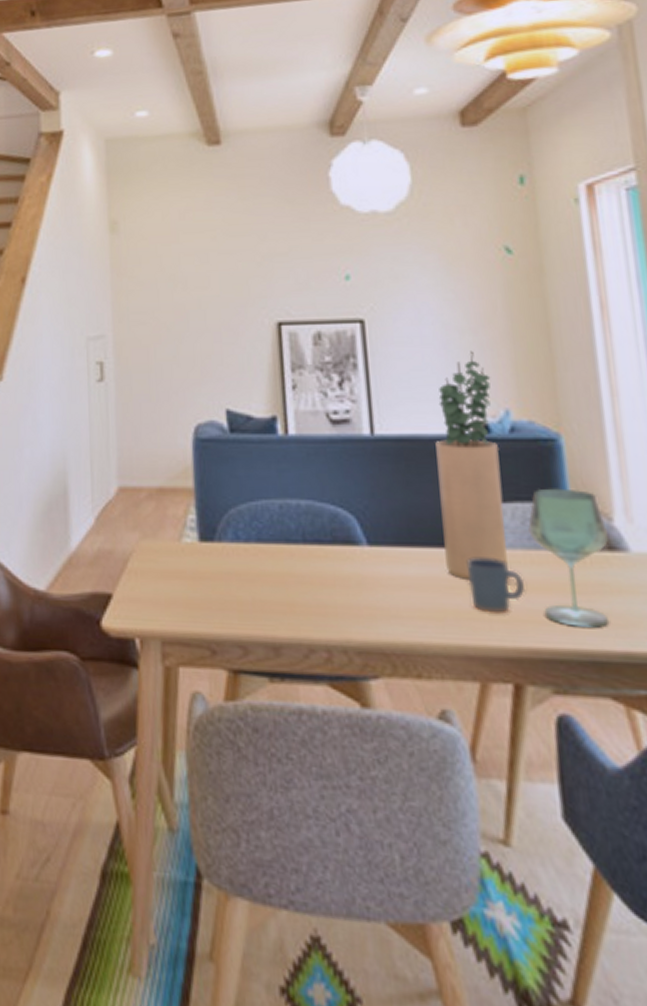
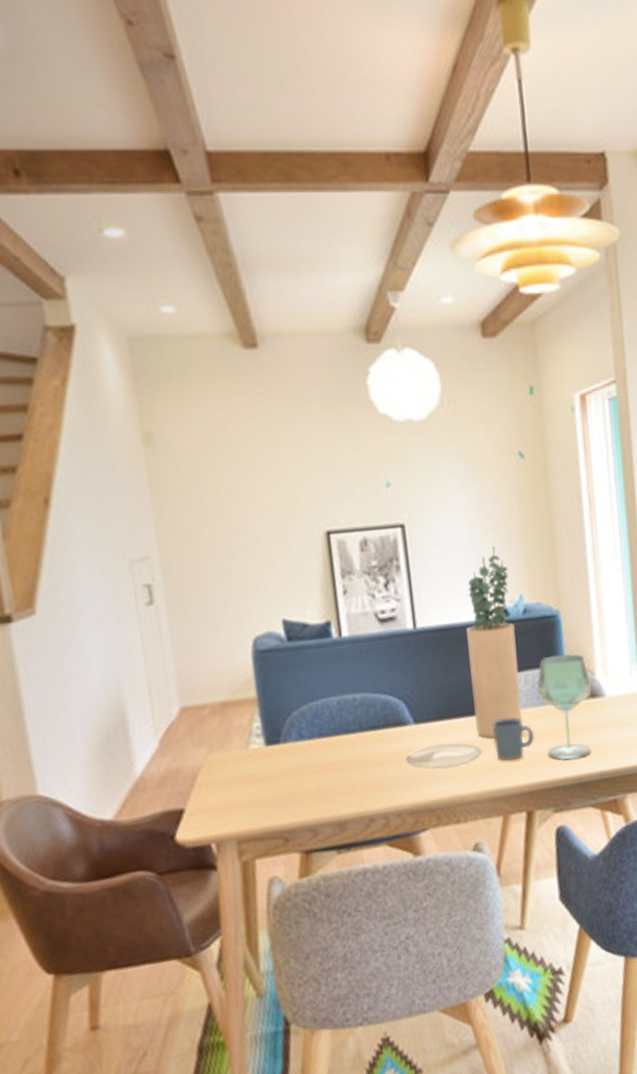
plate: none [355,575,454,606] -> present [405,743,483,769]

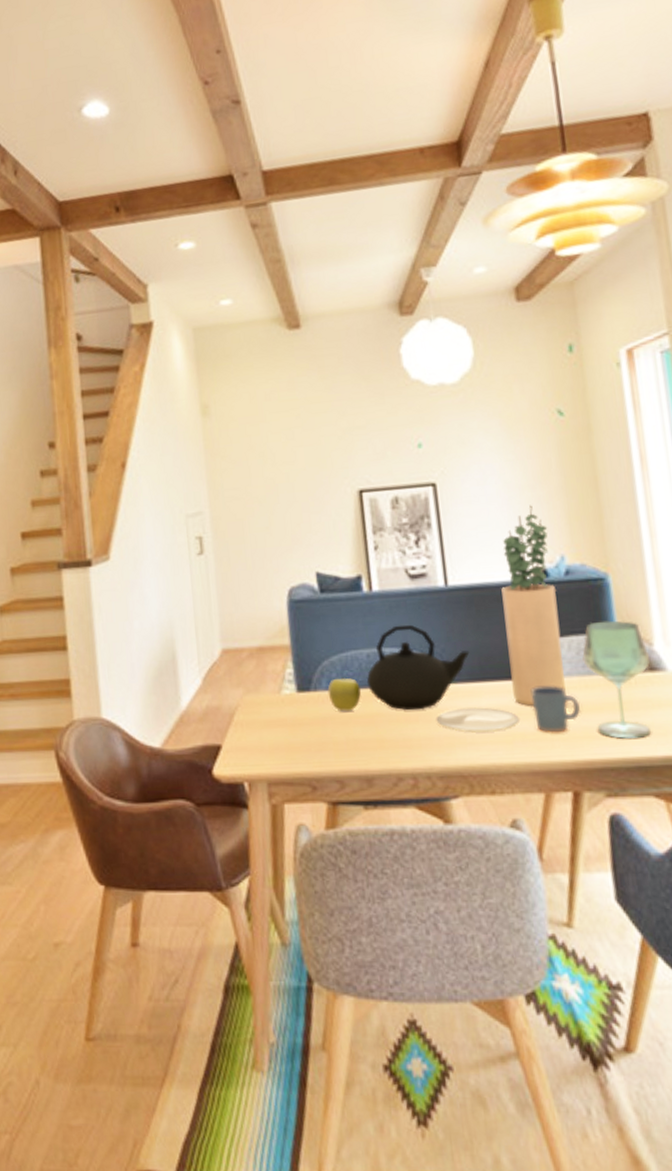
fruit: none [298,727,332,760] -> present [327,677,361,711]
teapot: none [337,668,437,753] -> present [366,624,470,710]

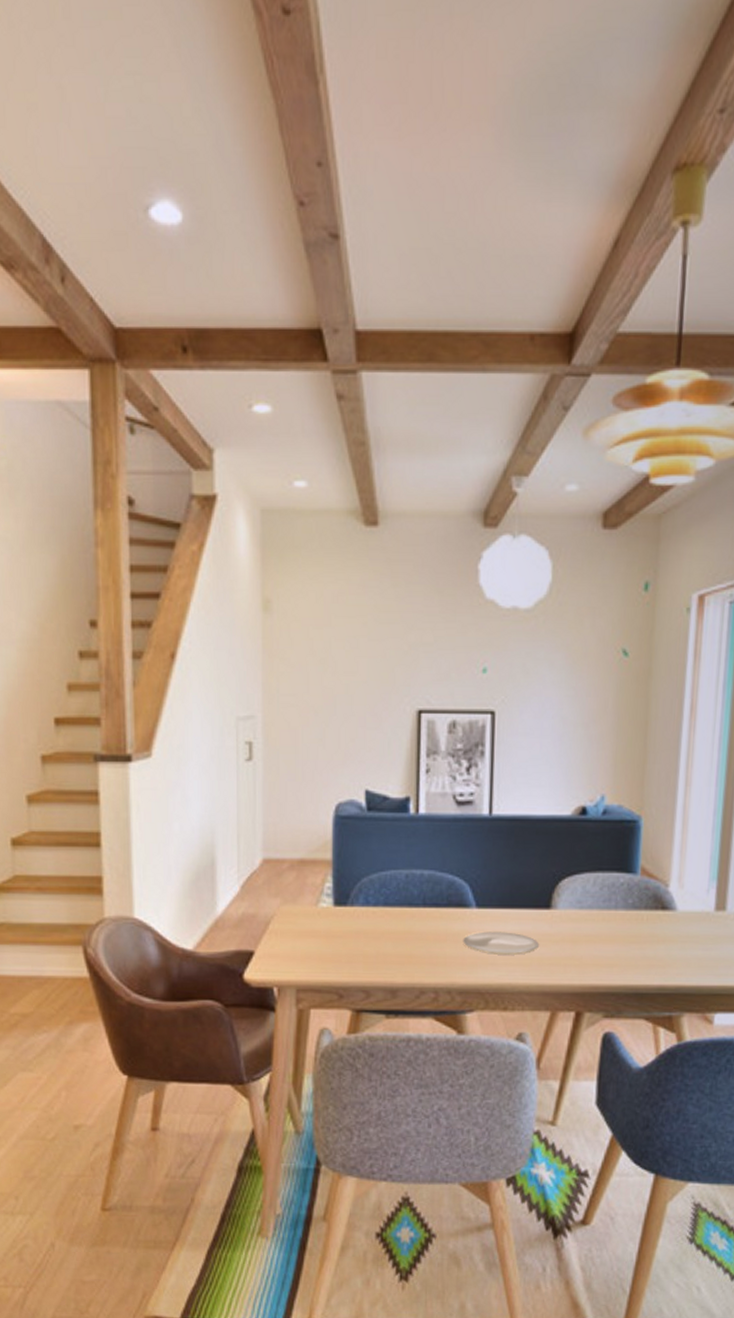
fruit: present [327,677,361,711] -> none [364,895,395,927]
teapot: present [366,624,470,710] -> none [402,849,503,931]
vase: present [501,505,566,706] -> none [537,743,594,934]
mug: present [530,685,582,733] -> none [552,916,595,959]
wine glass: present [582,620,651,739] -> none [604,860,664,968]

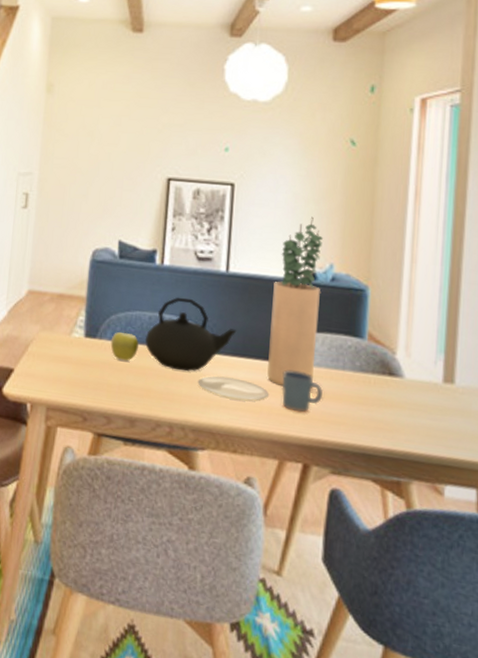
fruit: none [364,895,395,927] -> present [110,331,139,361]
teapot: none [402,849,503,931] -> present [145,297,237,372]
vase: none [537,743,594,934] -> present [267,216,324,386]
mug: none [552,916,595,959] -> present [281,370,323,413]

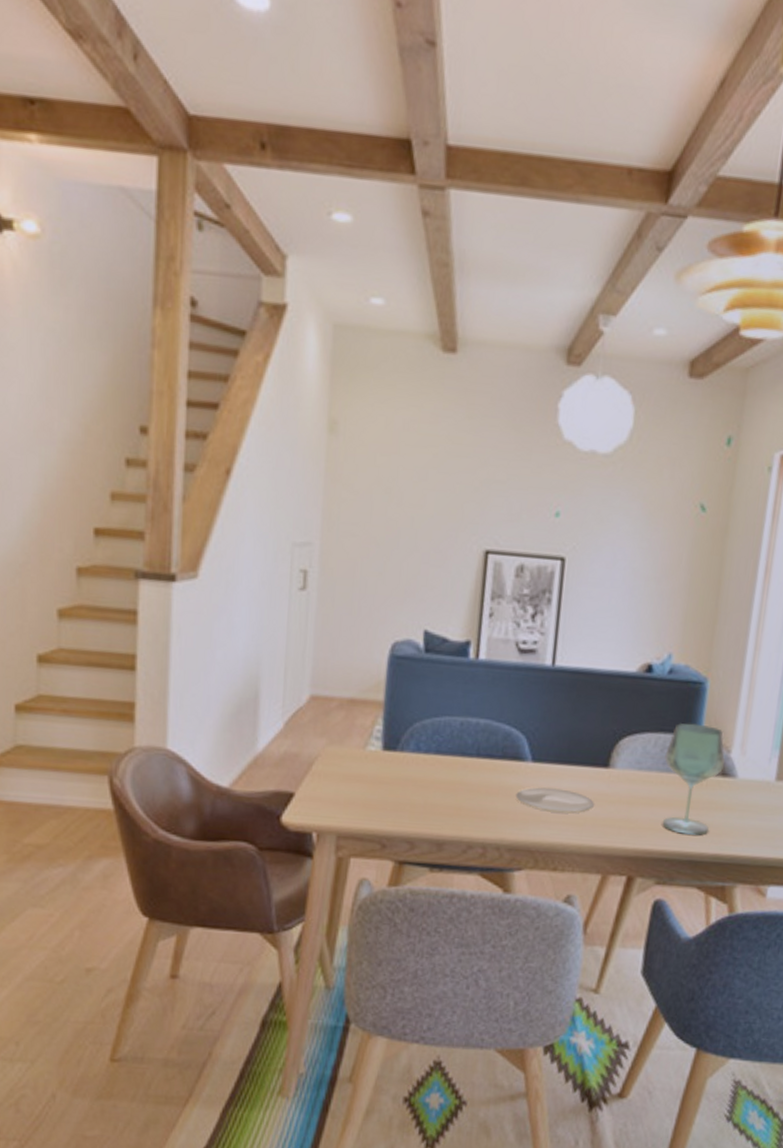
fruit: present [110,331,139,361] -> none [414,741,448,776]
teapot: present [145,297,237,372] -> none [455,697,562,784]
vase: present [267,216,324,386] -> none [593,598,664,794]
mug: present [281,370,323,413] -> none [608,776,652,822]
wine glass: none [332,324,391,430] -> present [662,722,725,835]

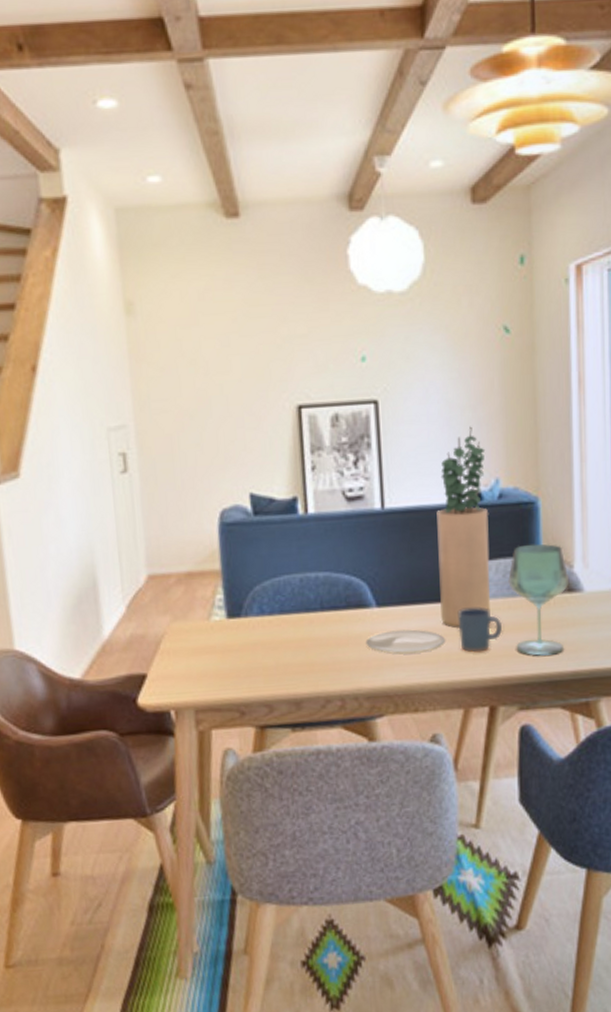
vase: none [593,598,664,794] -> present [436,426,491,627]
mug: none [608,776,652,822] -> present [457,607,503,652]

